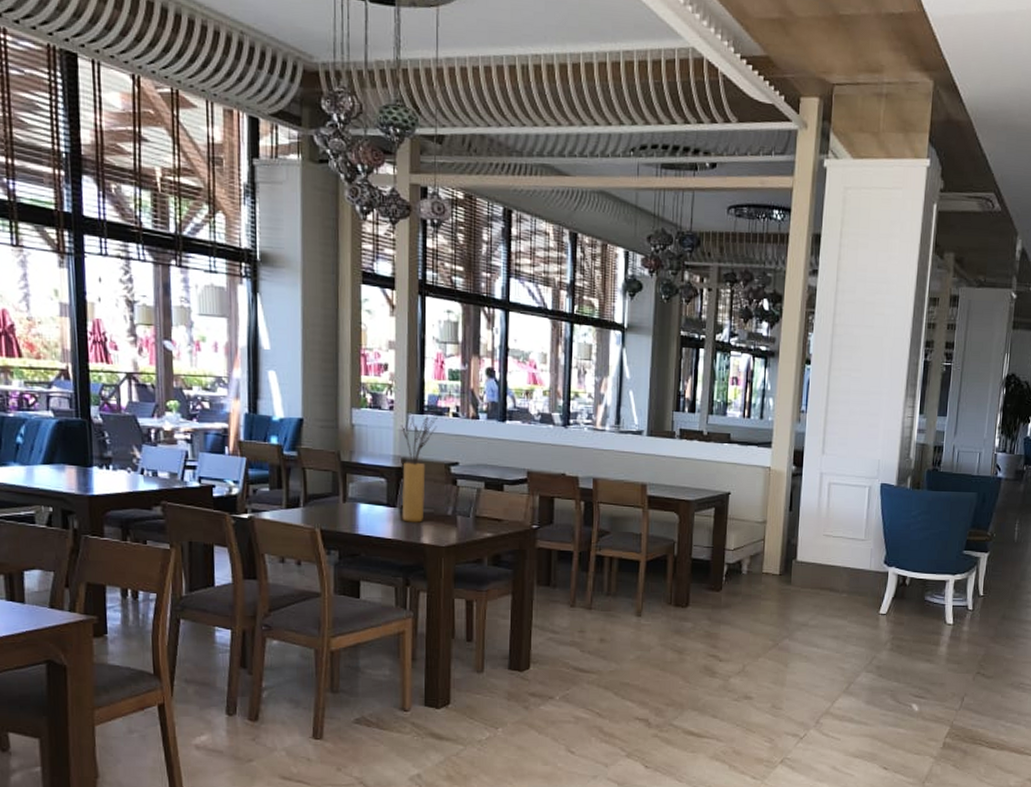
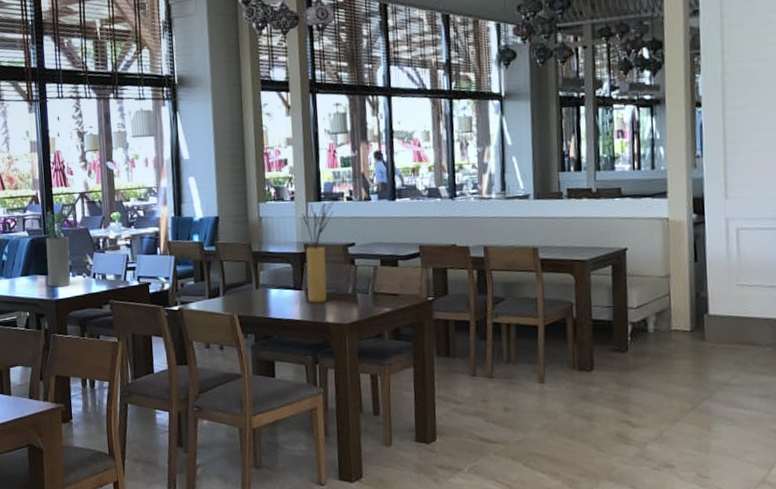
vase: none [78,381,111,482] -> present [46,202,71,288]

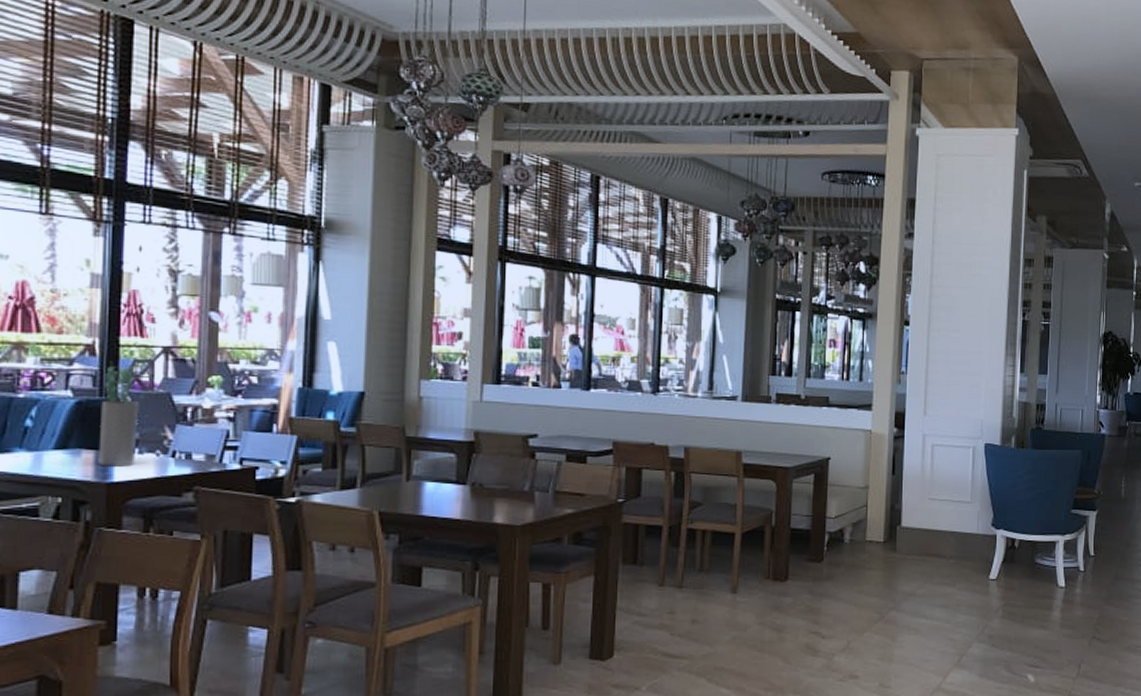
vase: present [301,198,334,303] -> none [472,381,515,500]

